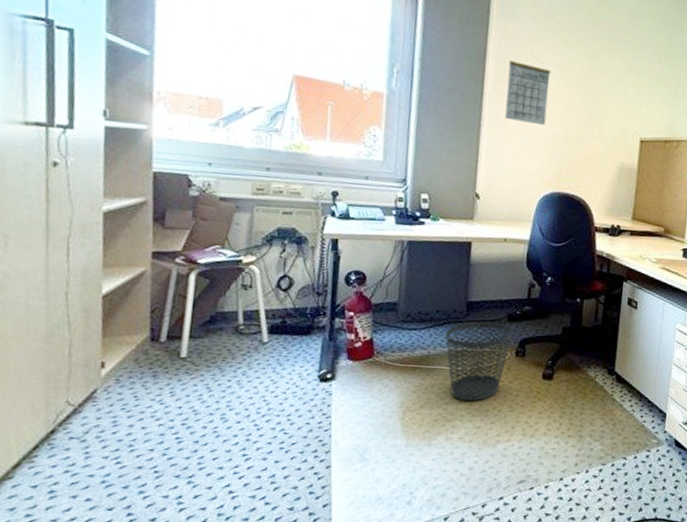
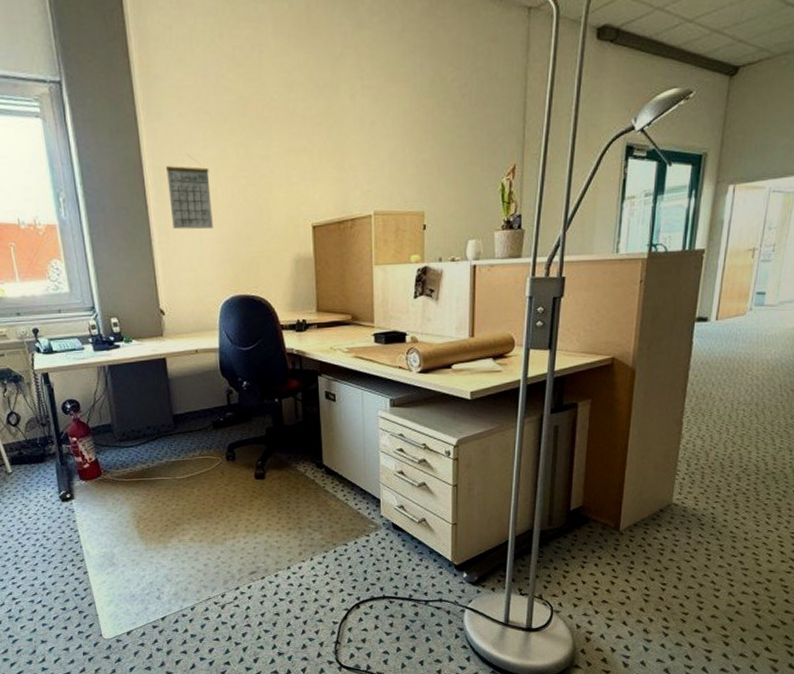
wastebasket: present [445,321,513,402] -> none [159,431,220,506]

